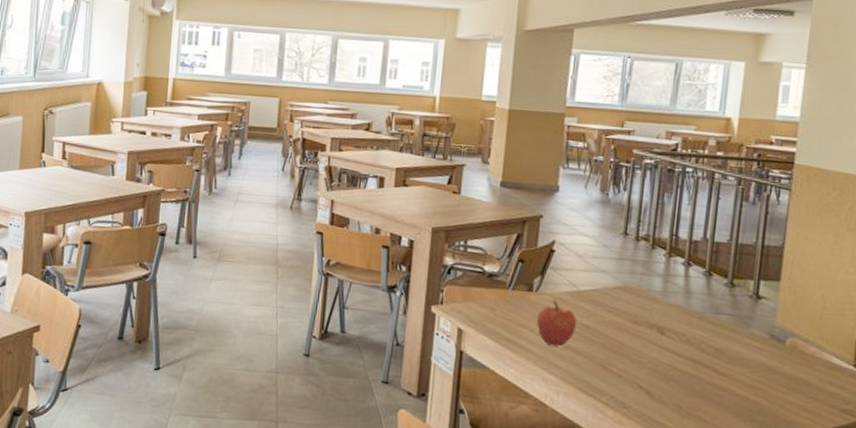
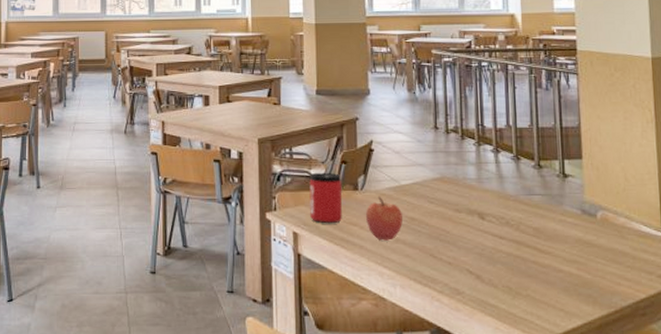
can: none [478,268,517,324] -> present [309,172,343,224]

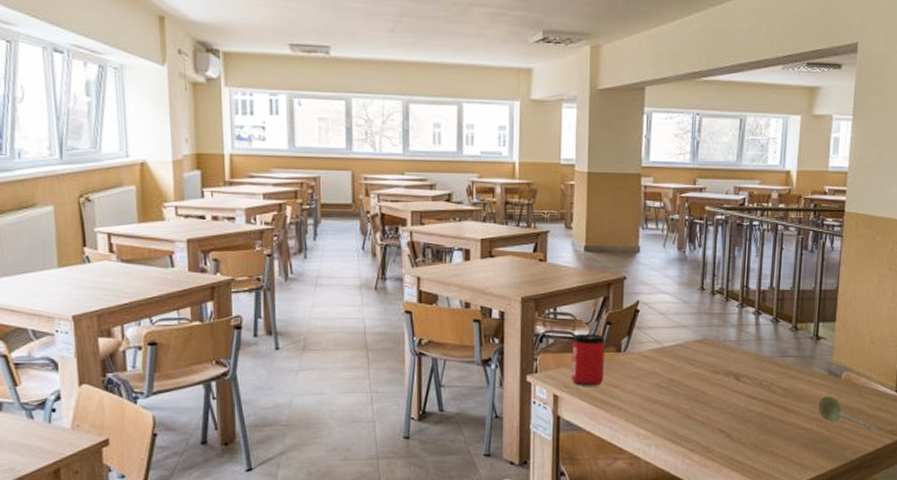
apple: present [365,196,404,241] -> none [626,358,663,402]
soupspoon: none [574,237,646,278] -> present [818,396,876,433]

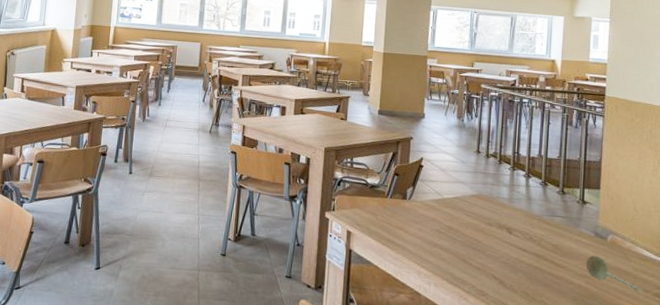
can: present [572,333,606,386] -> none [363,181,394,227]

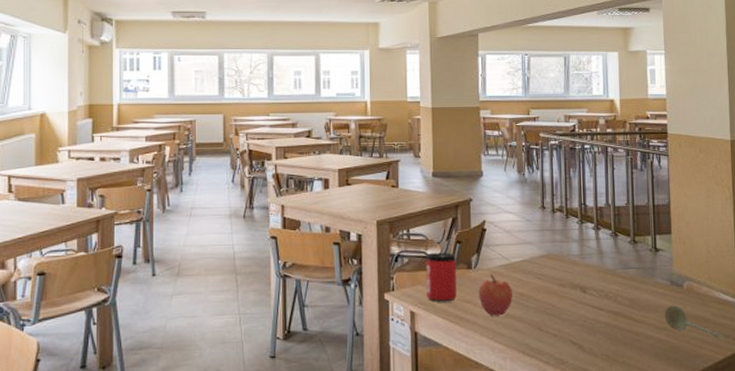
can: none [363,181,394,227] -> present [426,252,457,302]
apple: none [410,206,443,245] -> present [478,273,513,316]

